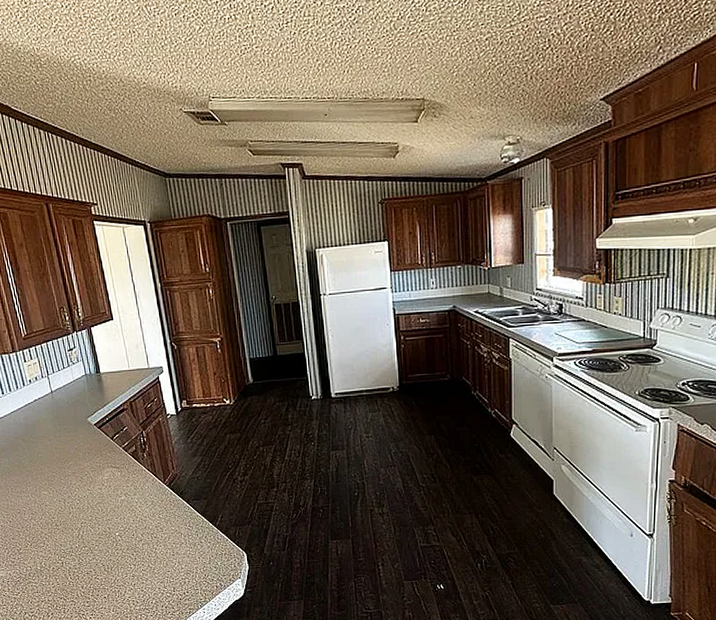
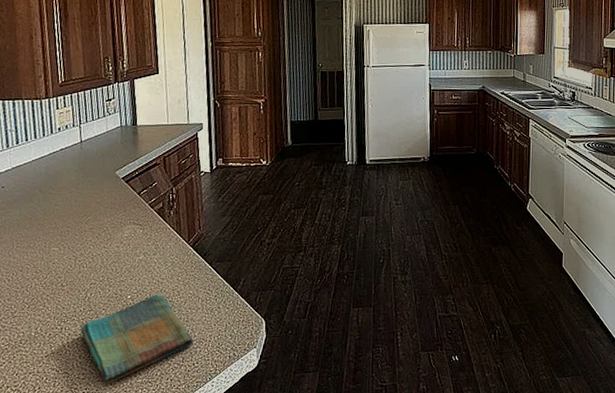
dish towel: none [80,531,182,612] -> present [81,294,193,386]

